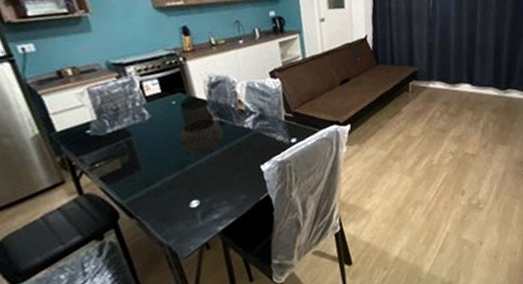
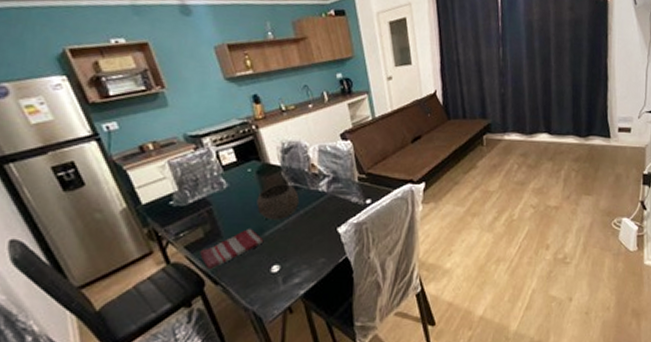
dish towel: none [116,162,185,203] -> present [200,229,264,270]

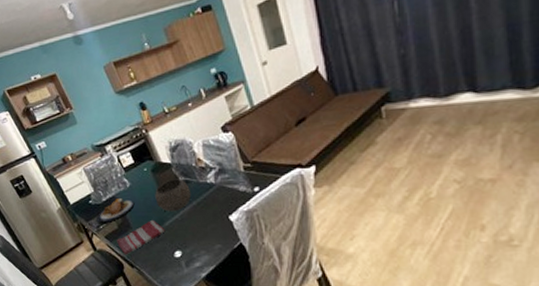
plate: none [175,201,230,230] -> present [95,198,135,223]

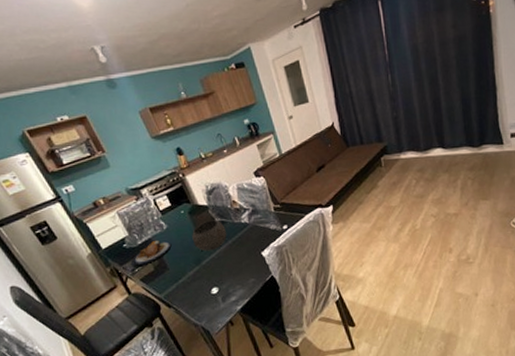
dish towel: present [117,220,165,255] -> none [153,260,203,296]

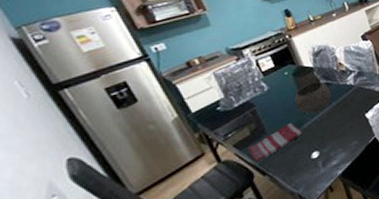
plate: present [130,241,172,266] -> none [223,103,272,131]
dish towel: none [153,260,203,296] -> present [248,123,303,163]

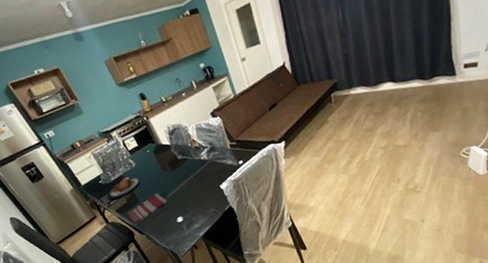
plate: none [223,103,272,131] -> present [106,177,141,200]
bowl: present [295,81,332,114] -> none [157,157,189,186]

